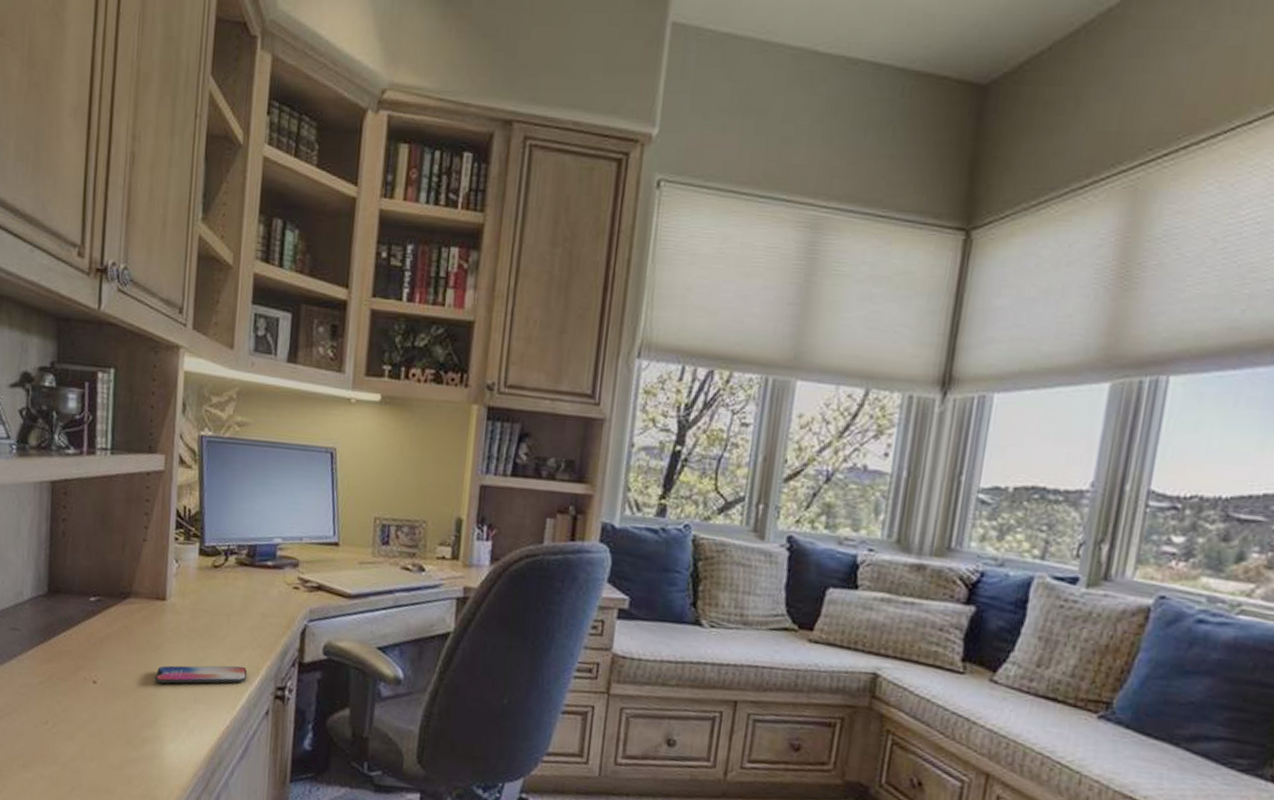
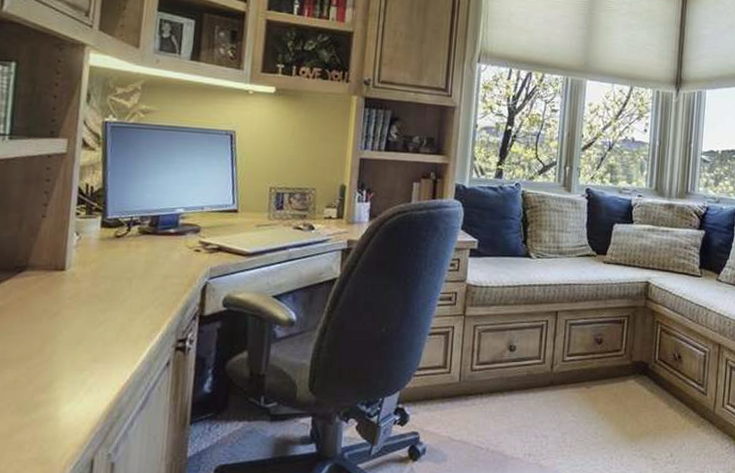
smartphone: present [154,665,247,684] -> none [50,324,149,348]

